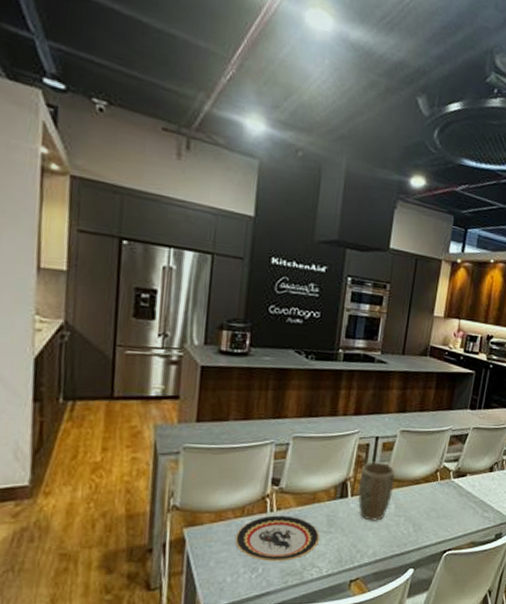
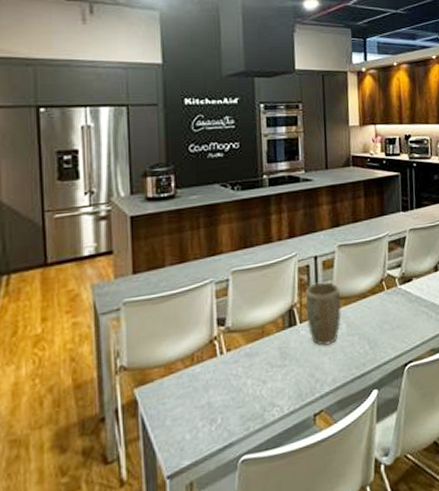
plate: present [234,515,320,562] -> none [188,355,276,410]

